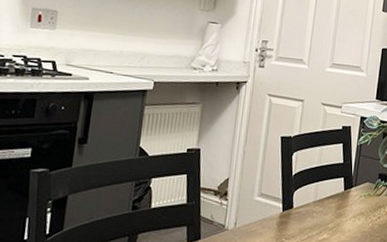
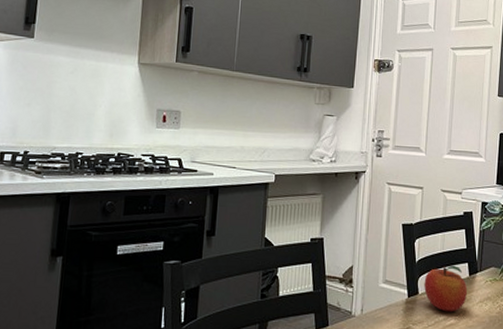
fruit: none [299,179,342,227] -> present [424,265,468,312]

